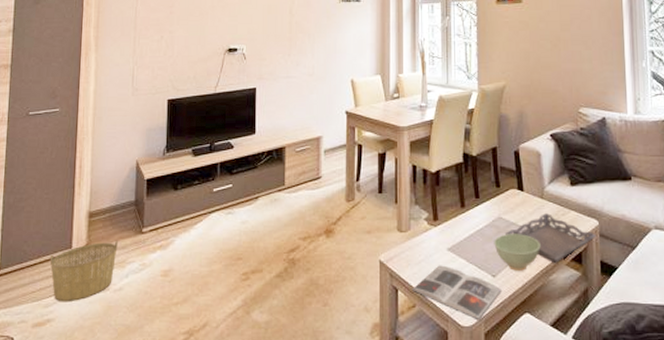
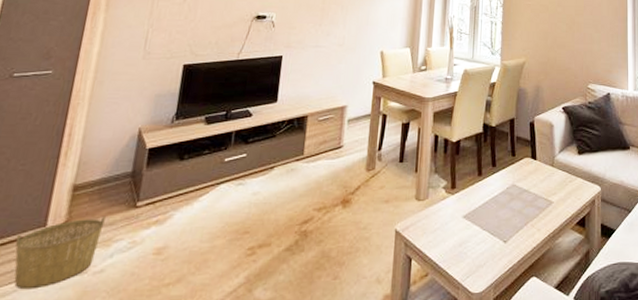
magazine: present [412,265,502,319] -> none [426,232,512,285]
bowl: present [494,234,541,271] -> none [507,200,549,236]
tray: present [506,213,596,264] -> none [518,180,599,228]

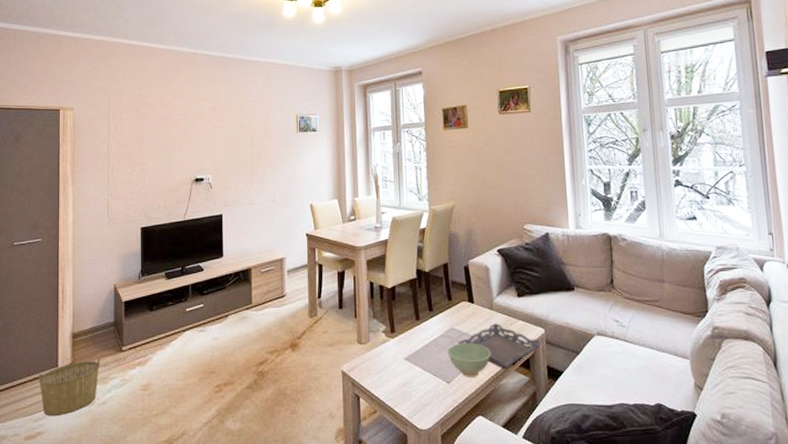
bowl: none [507,200,549,236] -> present [447,343,491,377]
tray: none [518,180,599,228] -> present [458,323,543,370]

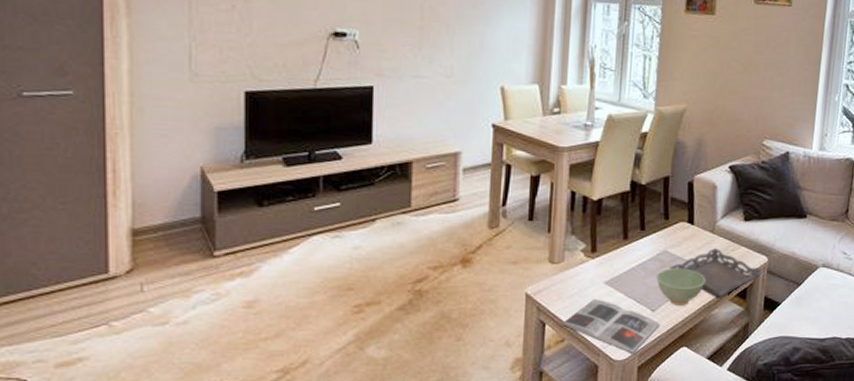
basket: present [38,358,100,415] -> none [75,264,178,336]
magazine: none [373,373,456,423] -> present [562,299,660,353]

